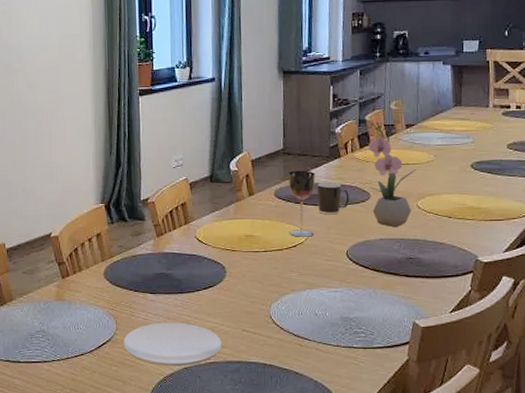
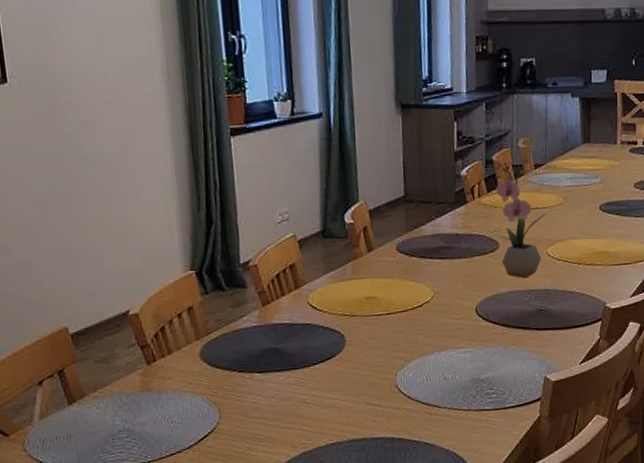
plate: present [123,322,222,365] -> none [229,402,344,454]
wineglass: present [288,170,316,237] -> none [411,219,441,295]
mug: present [317,181,350,215] -> none [442,231,478,269]

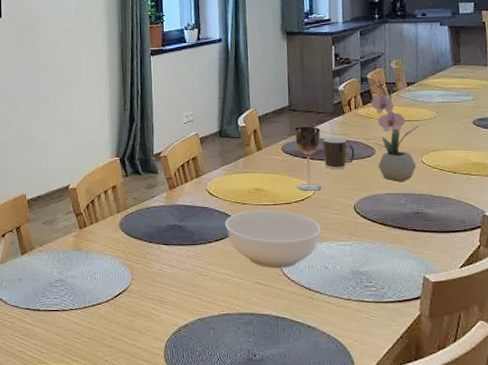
bowl: none [331,320,440,386] -> present [225,210,321,269]
wineglass: none [411,219,441,295] -> present [295,126,321,191]
mug: none [442,231,478,269] -> present [322,137,355,170]

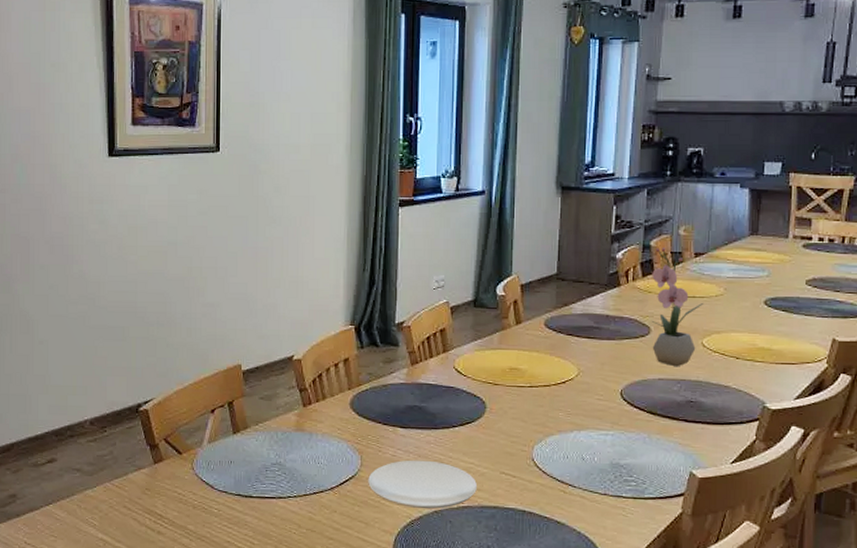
plate: none [139,273,234,316] -> present [368,460,477,509]
bowl: present [225,210,321,269] -> none [473,392,581,458]
wineglass: present [295,126,321,191] -> none [559,298,591,373]
mug: present [322,137,355,170] -> none [592,312,628,350]

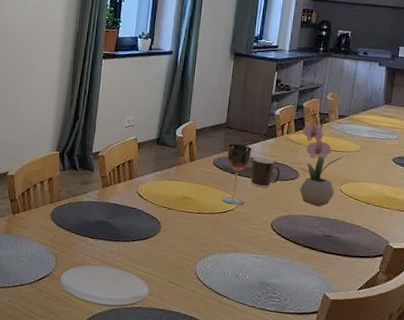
wineglass: none [559,298,591,373] -> present [222,143,252,205]
mug: none [592,312,628,350] -> present [250,157,280,188]

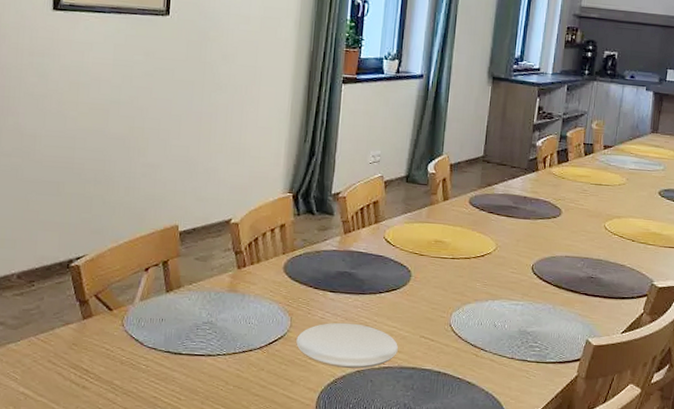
wineglass: present [222,143,252,205] -> none [479,179,512,248]
mug: present [250,157,280,188] -> none [510,193,542,228]
flower arrangement: present [299,108,344,207] -> none [562,138,609,246]

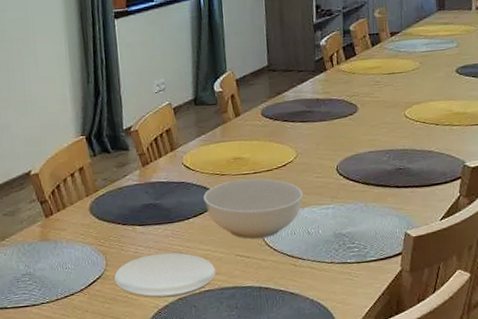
bowl: none [398,262,496,324] -> present [203,178,303,239]

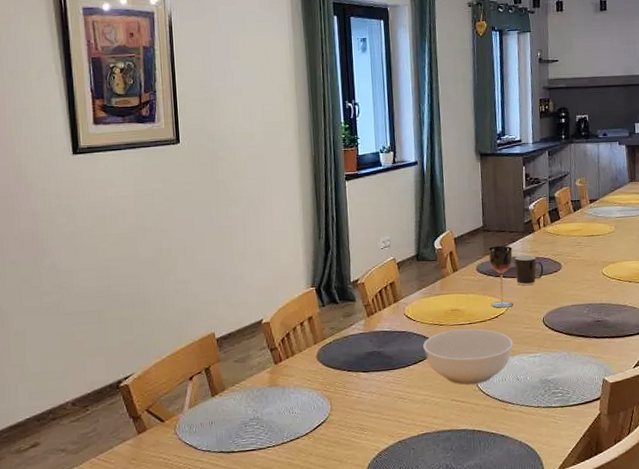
plate: present [114,252,216,298] -> none [338,397,433,441]
wineglass: none [274,86,303,156] -> present [488,245,513,308]
mug: none [304,96,337,131] -> present [514,255,544,286]

